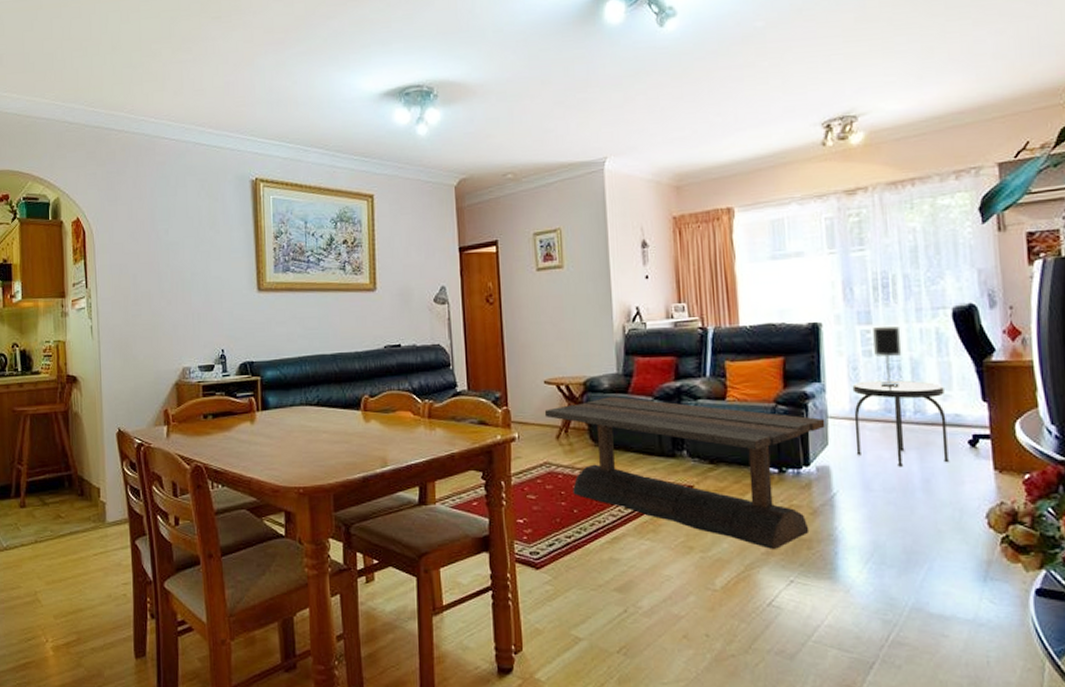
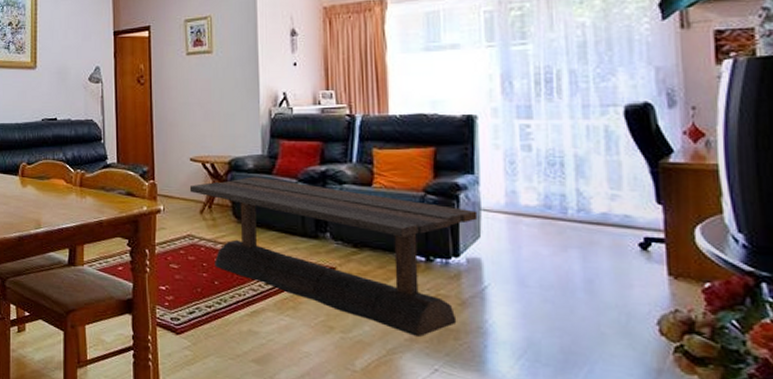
side table: present [852,380,949,467] -> none [508,175,615,265]
table lamp: present [873,326,902,386] -> none [533,121,566,183]

